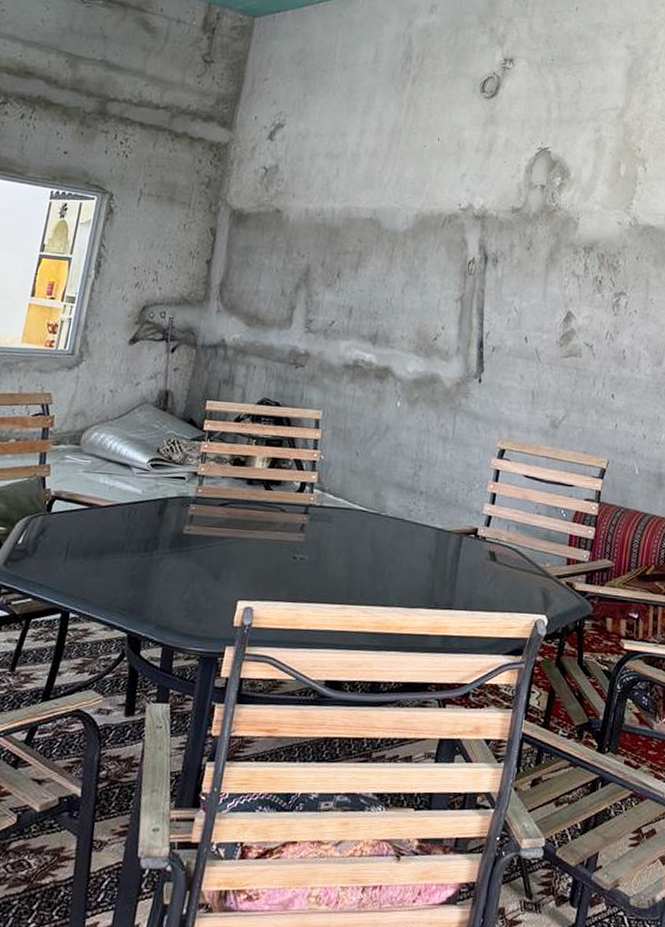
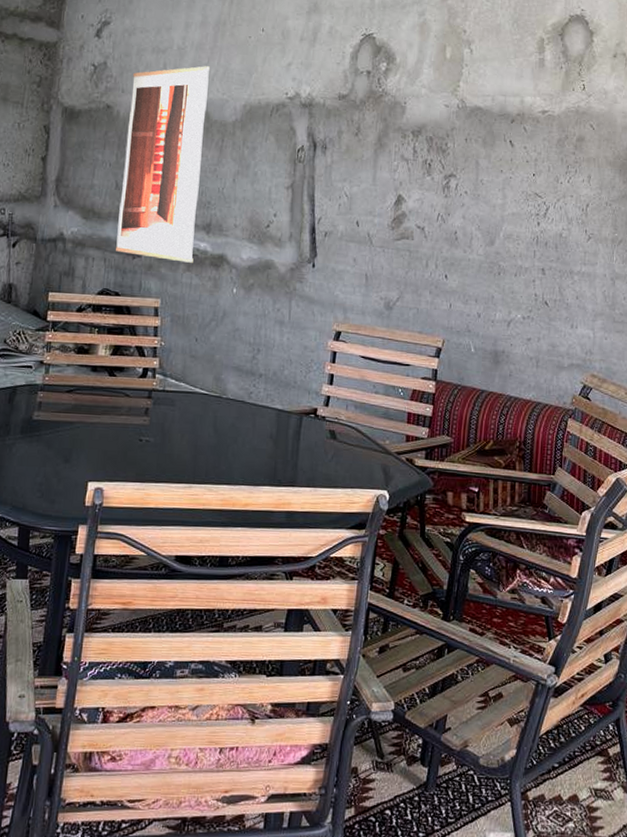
wall art: none [278,173,383,375] -> present [116,66,210,263]

